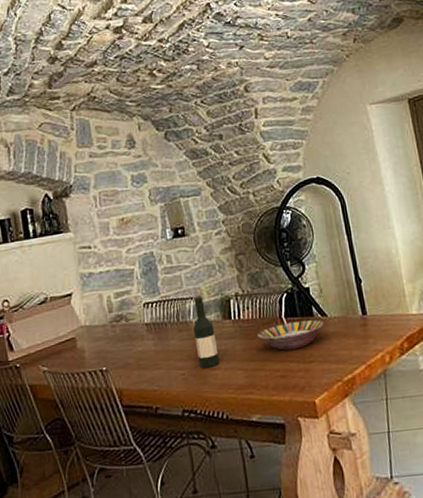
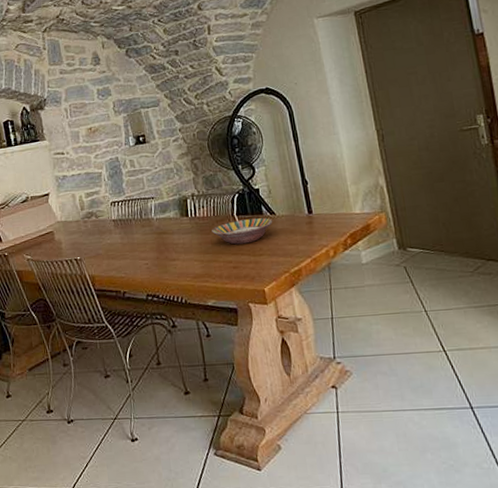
wine bottle: present [193,295,220,368] -> none [154,196,178,259]

